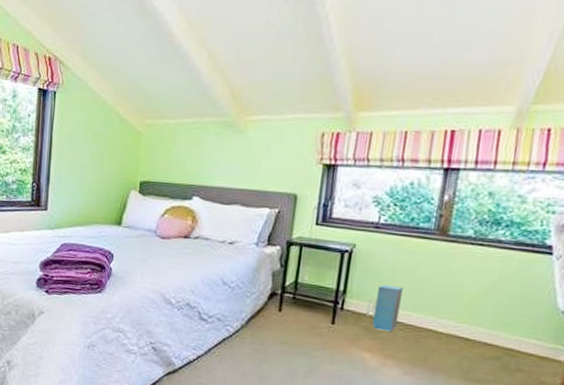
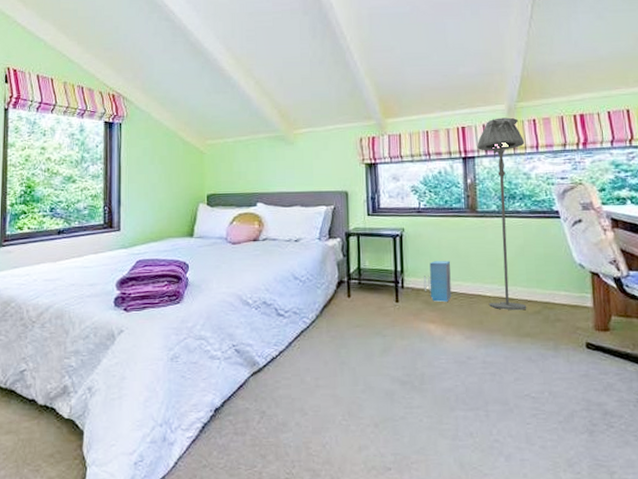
floor lamp: none [438,122,530,354] -> present [477,117,527,311]

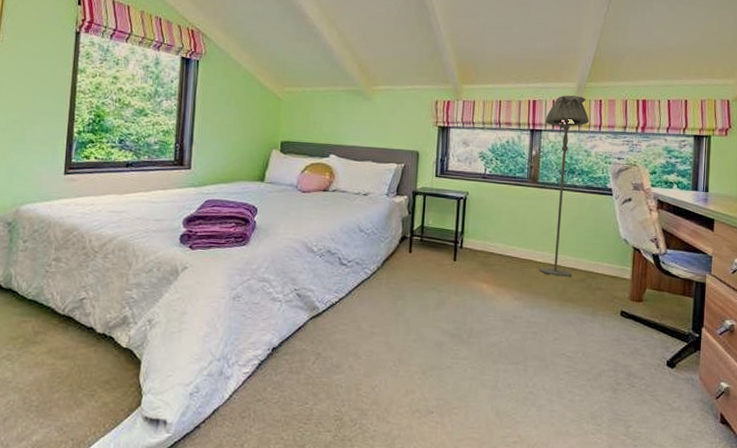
storage bin: present [423,261,452,302] -> none [481,225,509,264]

